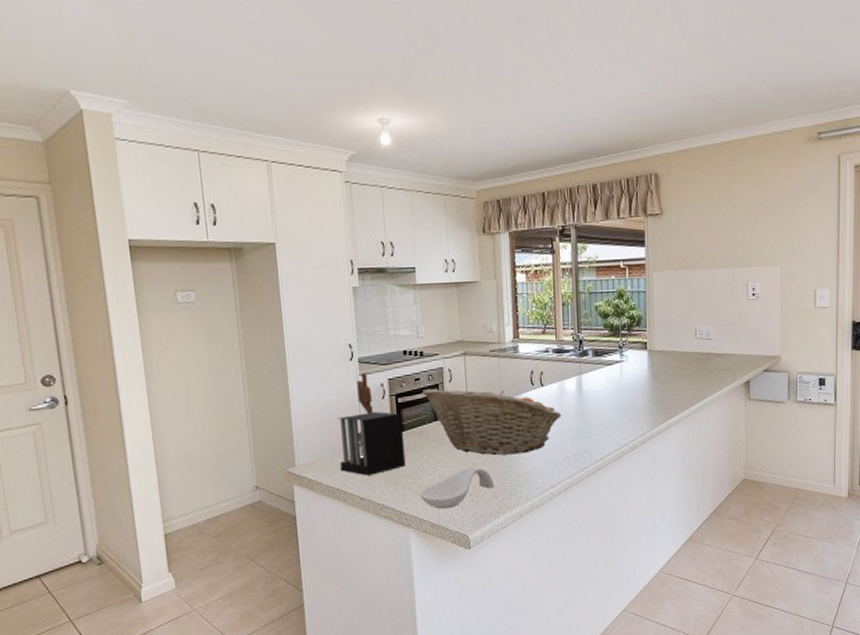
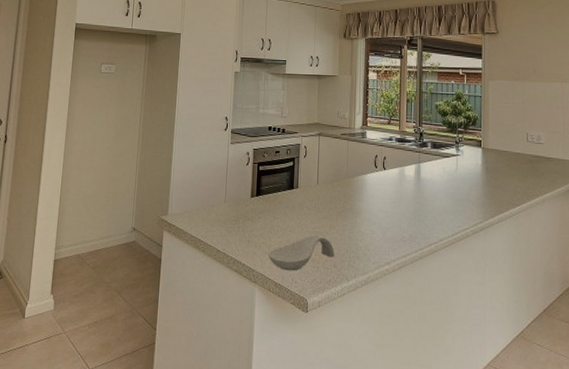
knife block: present [337,373,406,476] -> none [204,142,262,231]
fruit basket: present [422,388,562,456] -> none [281,161,400,229]

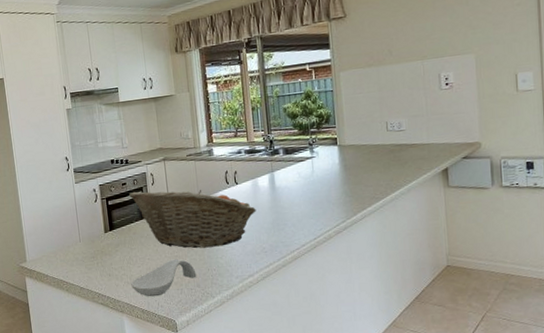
fruit basket: none [281,161,400,229] -> present [129,190,256,249]

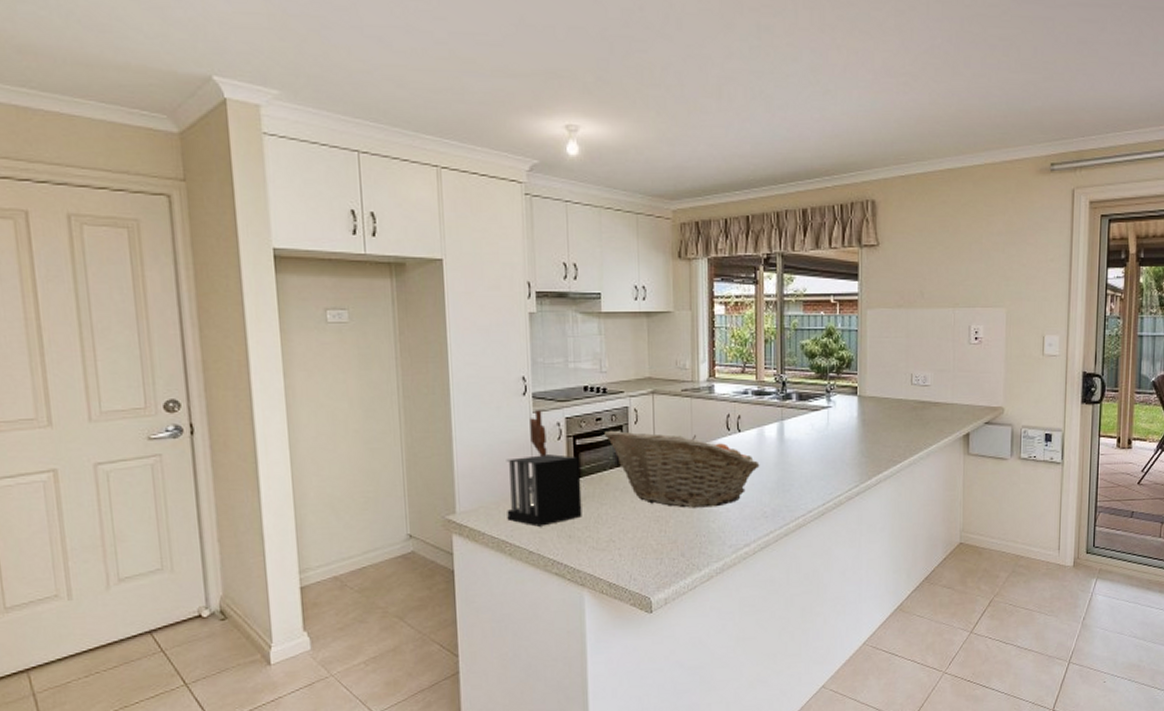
knife block: none [58,181,118,269] -> present [506,410,582,527]
spoon rest: present [131,259,197,297] -> none [597,520,682,567]

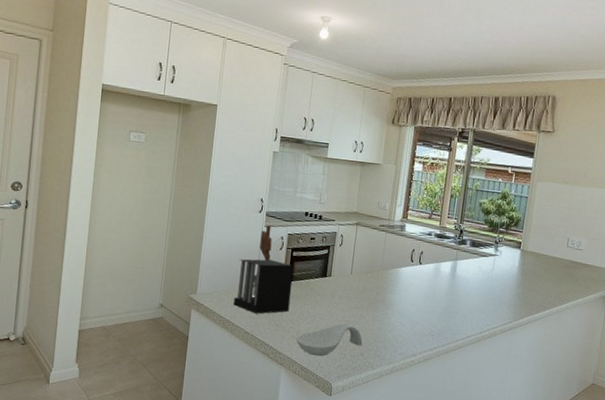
spoon rest: none [597,520,682,567] -> present [296,323,363,357]
fruit basket: present [604,430,760,508] -> none [315,248,433,321]

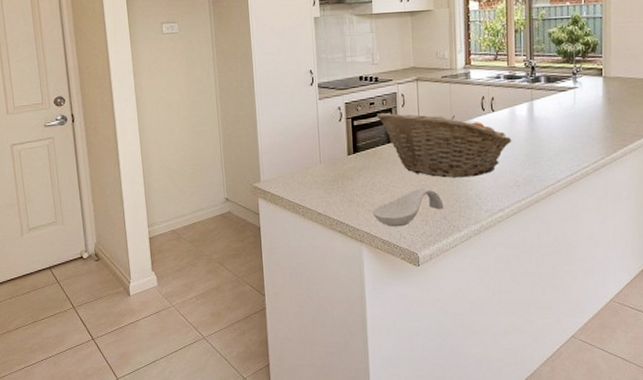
knife block: present [233,225,294,314] -> none [298,97,360,193]
fruit basket: none [315,248,433,321] -> present [377,112,512,178]

